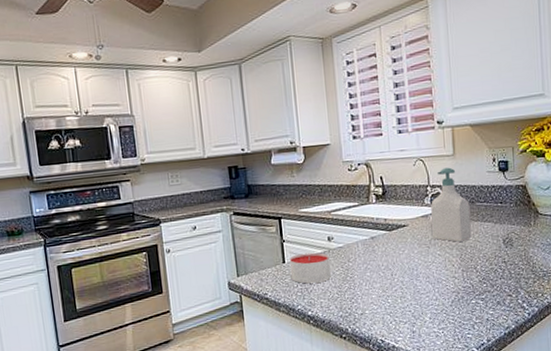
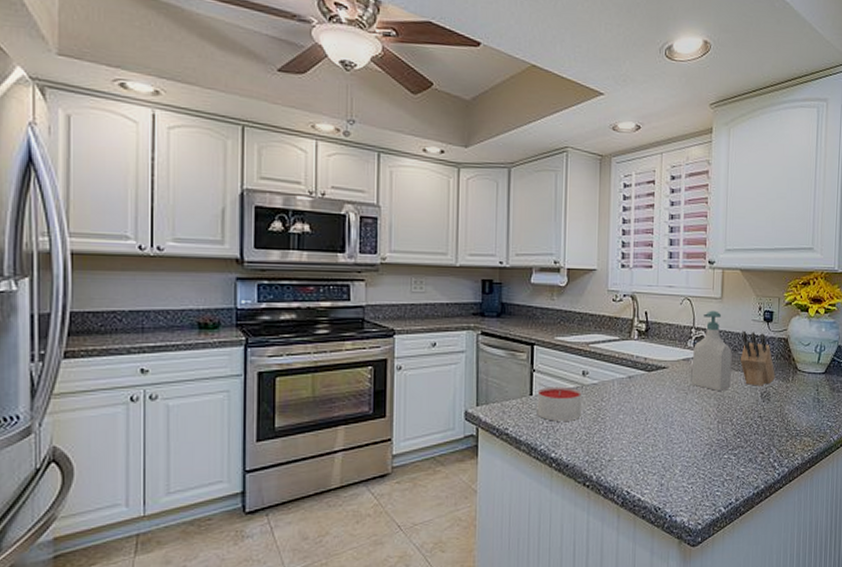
knife block: none [478,182,516,234] -> present [739,330,775,386]

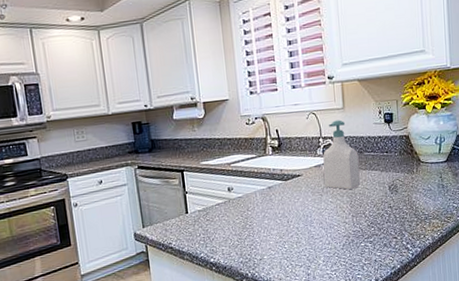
candle: present [537,386,582,421] -> none [192,203,231,233]
knife block: present [739,330,775,386] -> none [365,133,401,181]

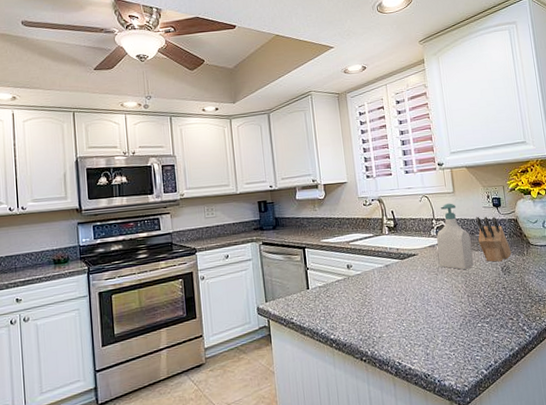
knife block: none [365,133,401,181] -> present [476,216,512,262]

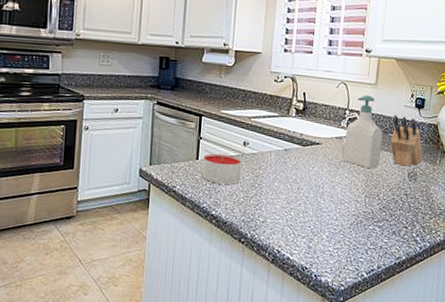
candle: none [313,279,351,309] -> present [201,153,242,185]

